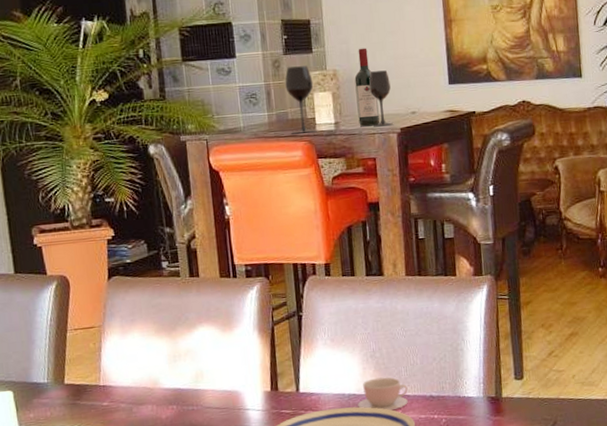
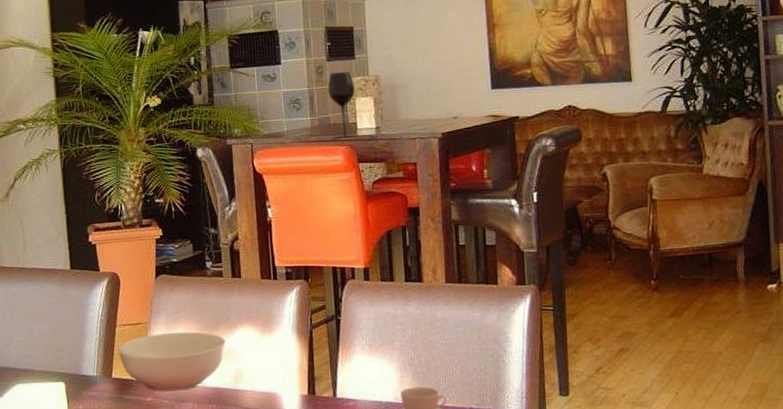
bowl: none [70,333,185,396] -> present [118,331,226,392]
wine bottle: present [354,48,381,127] -> none [396,53,422,132]
wine glass: present [368,70,393,127] -> none [410,75,434,132]

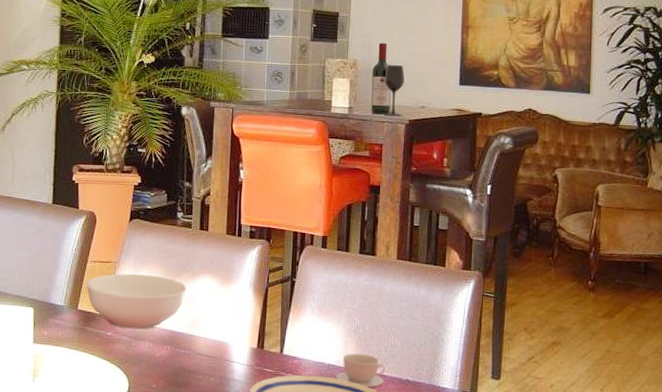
wineglass: present [327,71,358,139] -> none [308,52,334,114]
wine bottle: none [396,53,422,132] -> present [371,43,392,115]
wine glass: none [410,75,434,132] -> present [384,65,404,117]

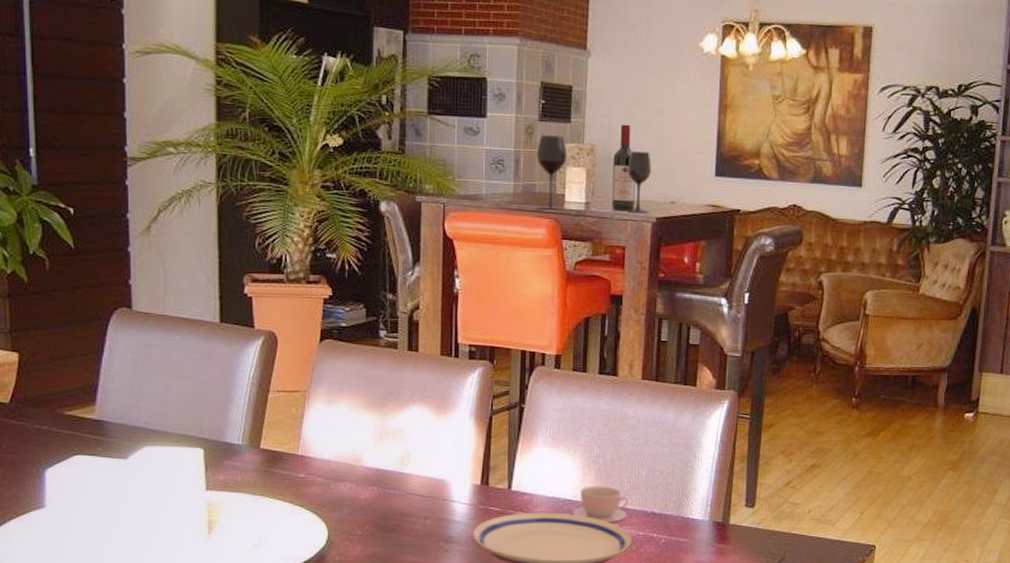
bowl: present [86,273,187,330] -> none [269,405,394,469]
wineglass: none [308,52,334,114] -> present [536,135,568,210]

